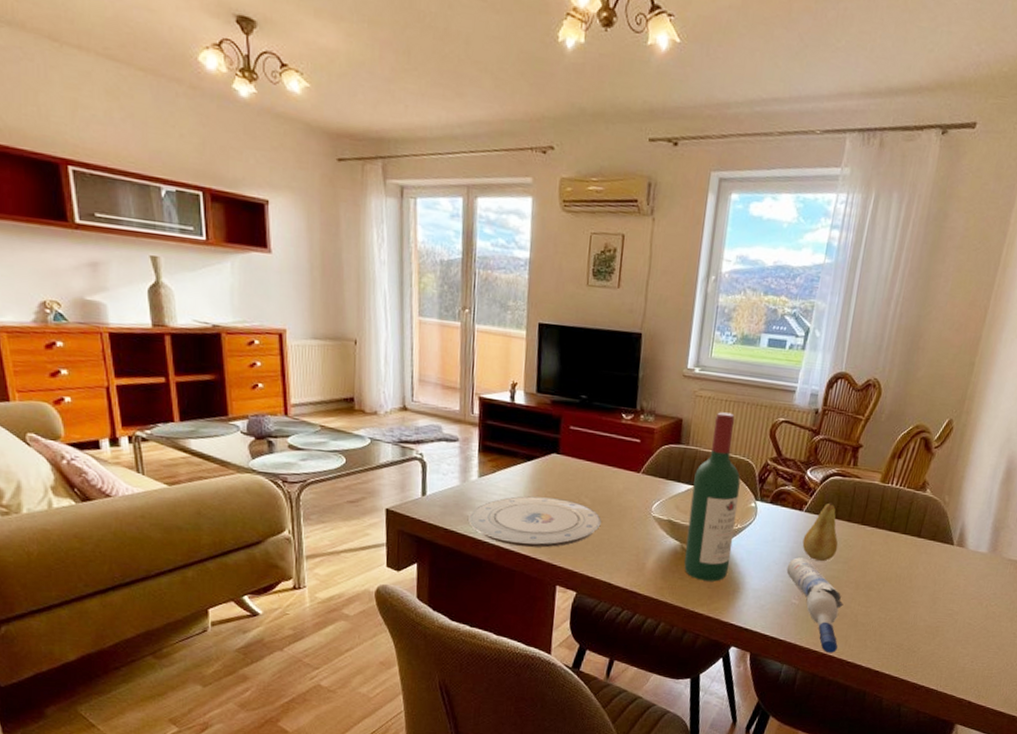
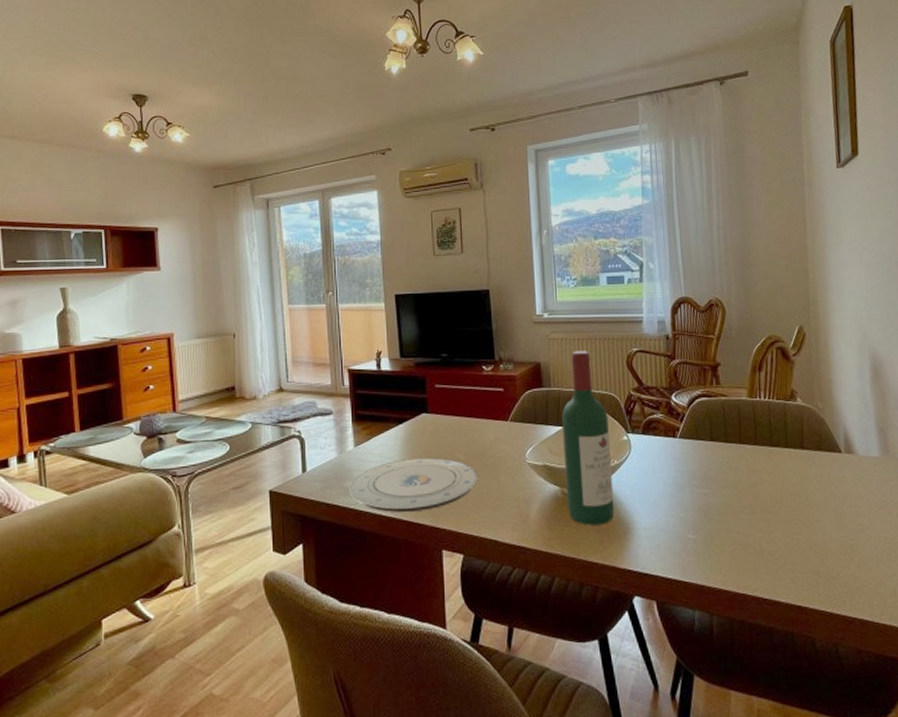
water bottle: present [786,557,843,653] -> none [674,487,749,591]
fruit: present [802,503,839,561] -> none [683,425,722,488]

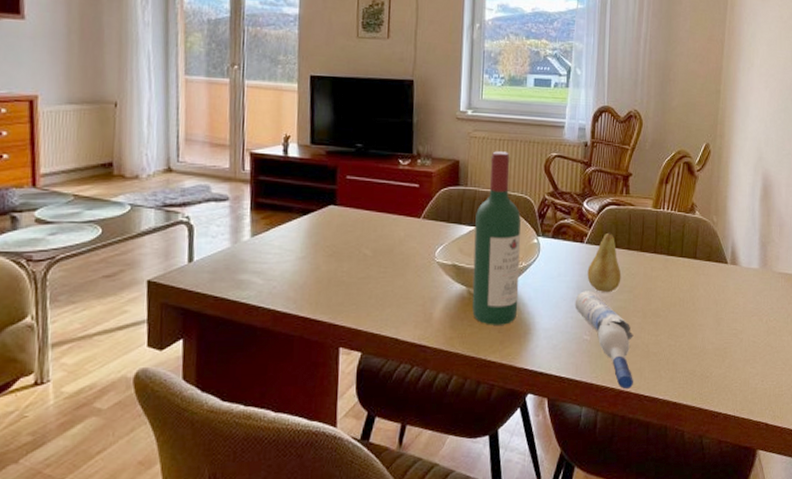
plate: present [349,458,478,513] -> none [241,252,384,309]
water bottle: none [674,487,749,591] -> present [574,291,634,389]
fruit: none [683,425,722,488] -> present [587,232,622,292]

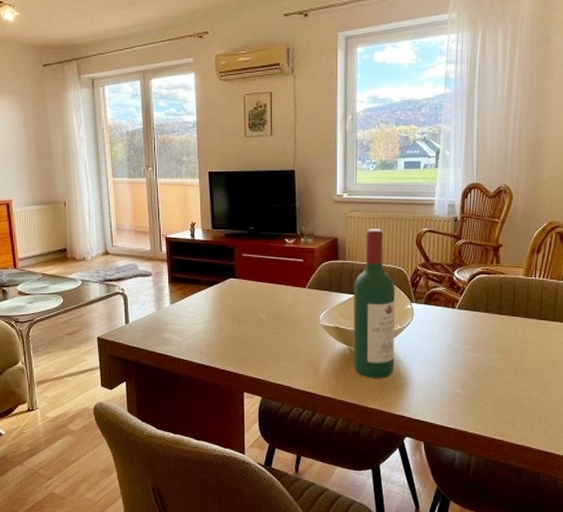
water bottle: present [574,291,634,389] -> none [447,351,505,437]
fruit: present [587,232,622,292] -> none [459,299,493,352]

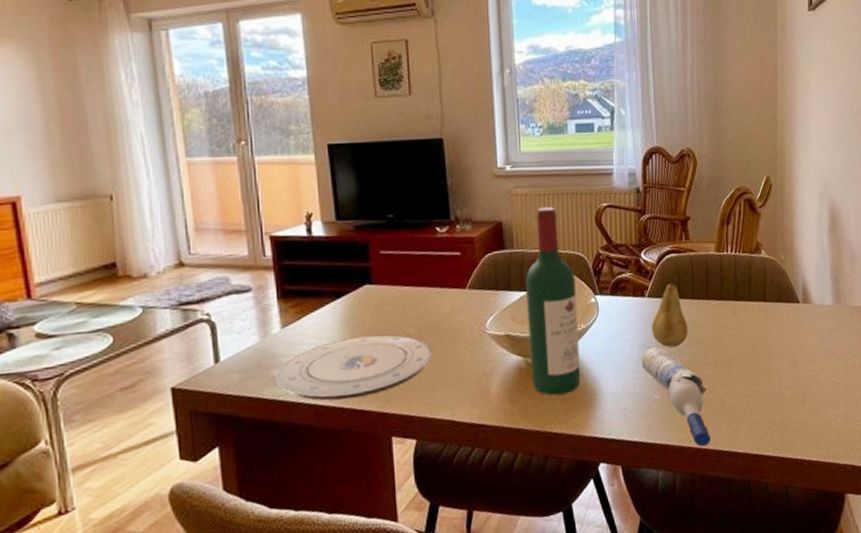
plate: none [165,316,277,361] -> present [275,334,432,401]
water bottle: none [447,351,505,437] -> present [641,347,710,447]
fruit: none [459,299,493,352] -> present [651,282,689,347]

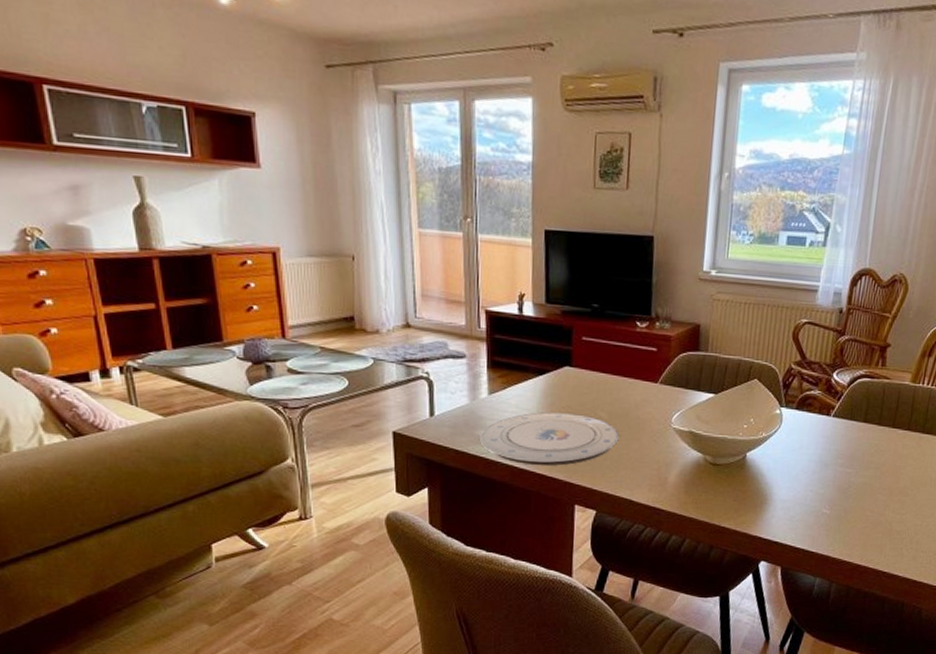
wine bottle: present [526,207,581,395] -> none [708,315,764,494]
water bottle: present [641,347,710,447] -> none [815,465,877,564]
fruit: present [651,282,689,347] -> none [831,406,869,468]

